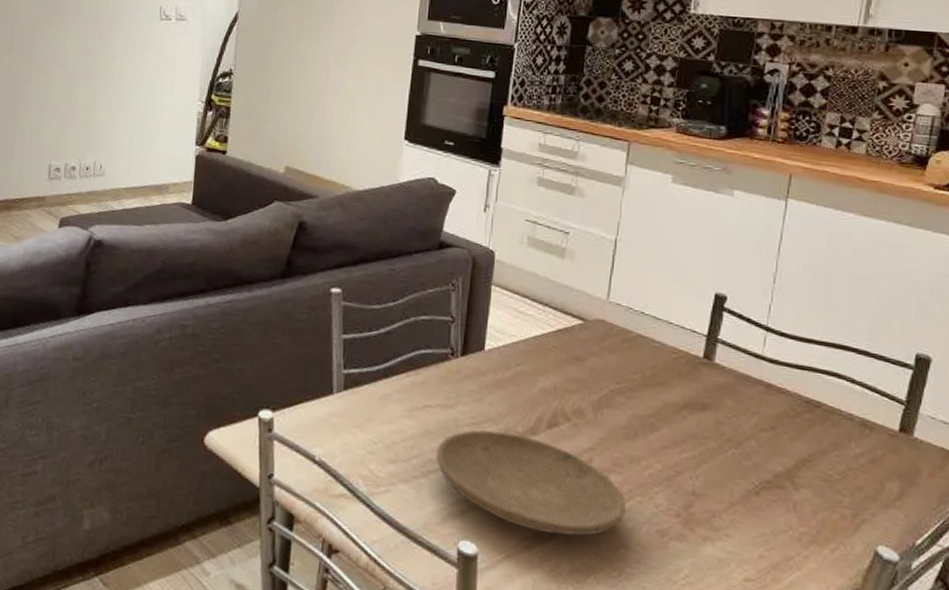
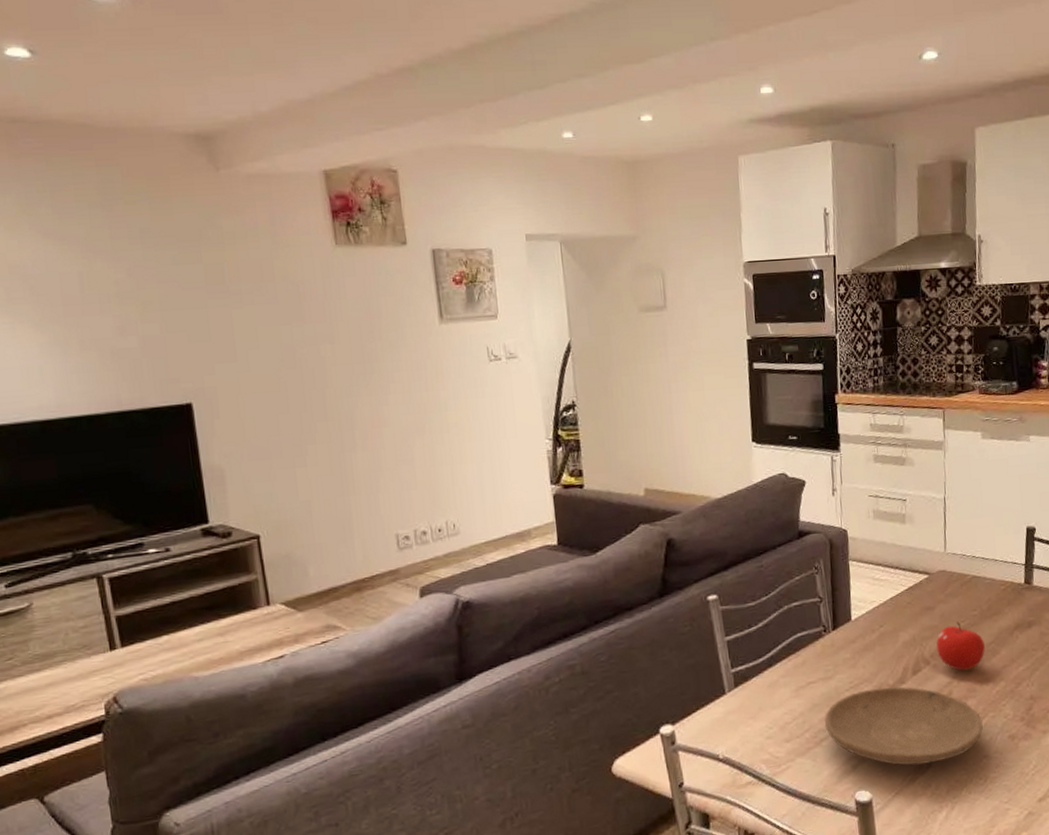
fruit: none [581,381,642,441] -> present [936,621,985,671]

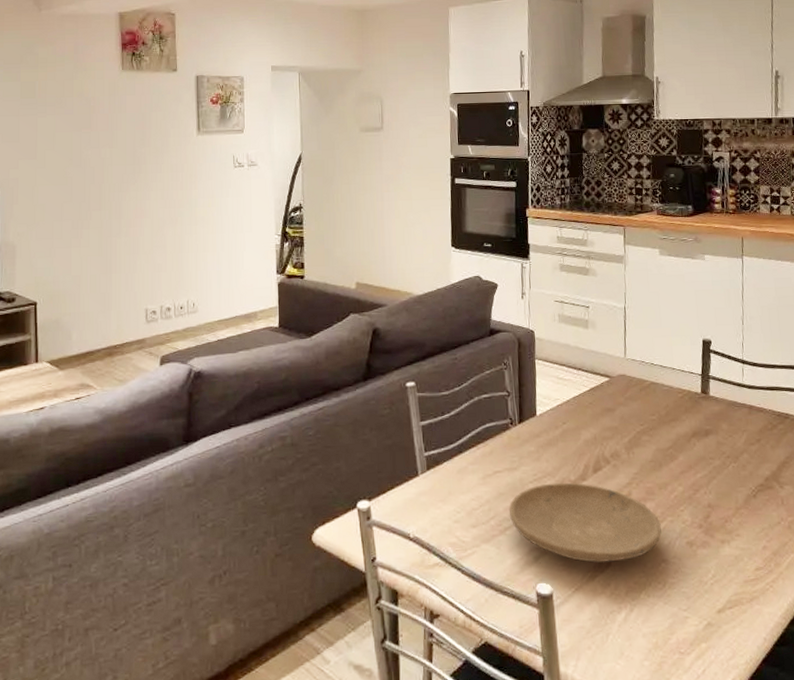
fruit: present [936,621,985,671] -> none [616,424,663,473]

